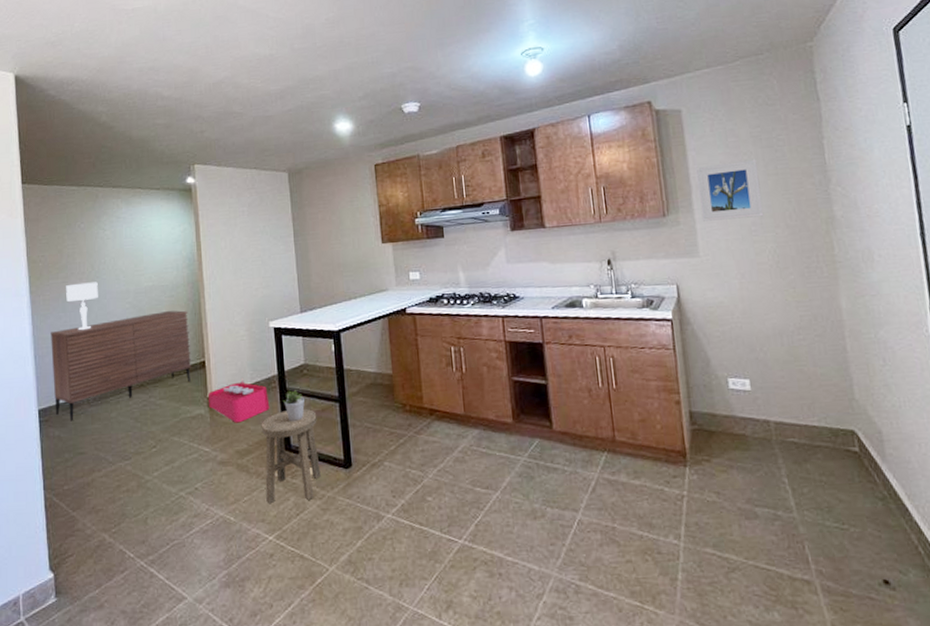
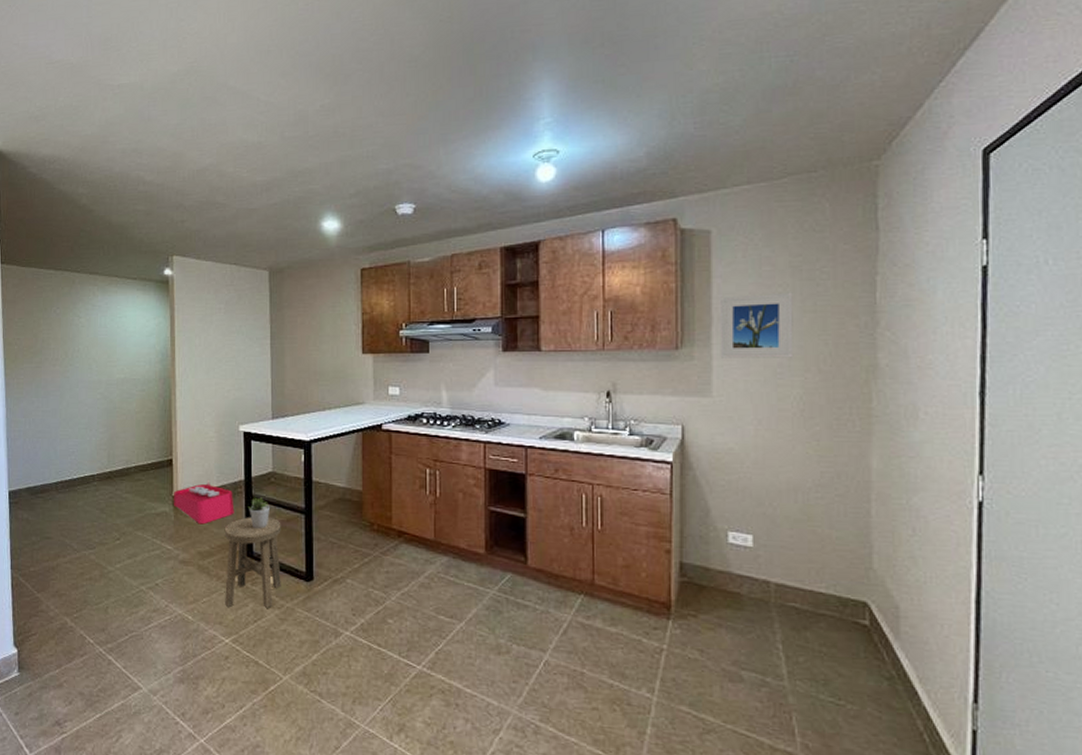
sideboard: present [51,310,192,422] -> none [23,405,159,506]
table lamp: present [66,282,98,331] -> none [39,369,71,417]

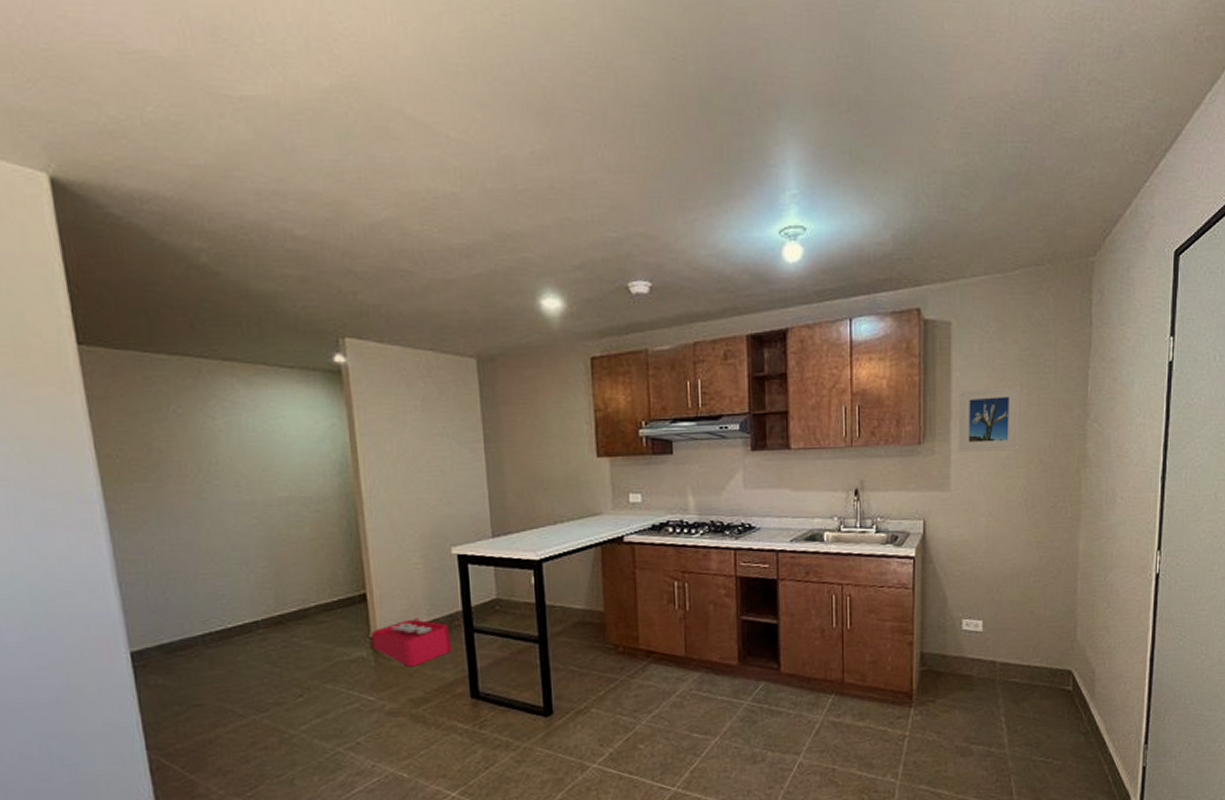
stool: present [224,516,281,608] -> none [441,650,515,758]
potted plant: present [247,497,270,529] -> none [468,629,496,665]

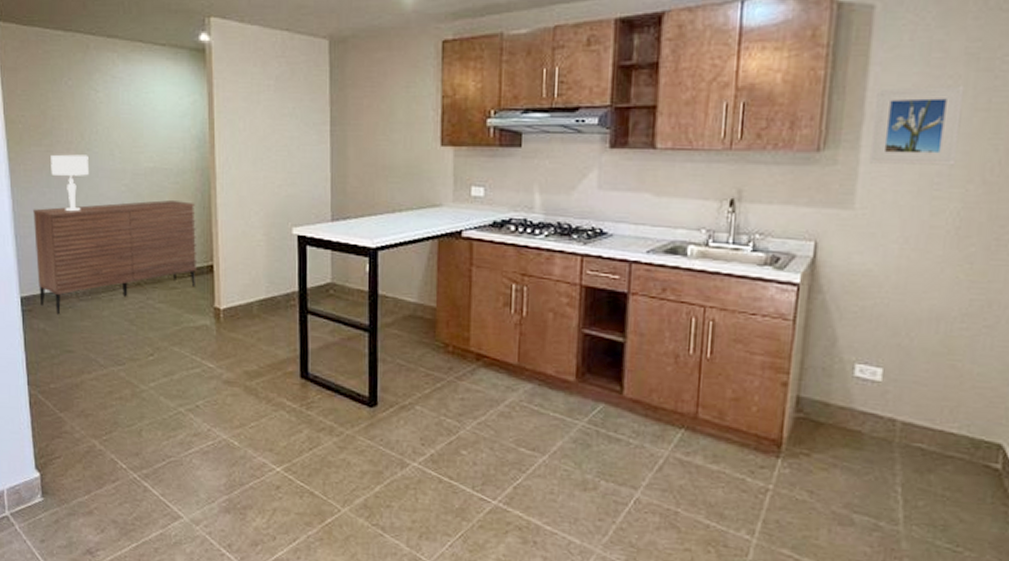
sideboard: none [141,530,349,667] -> present [33,200,198,315]
table lamp: none [160,488,210,552] -> present [51,154,89,212]
storage bin: present [370,614,453,668] -> none [214,289,287,341]

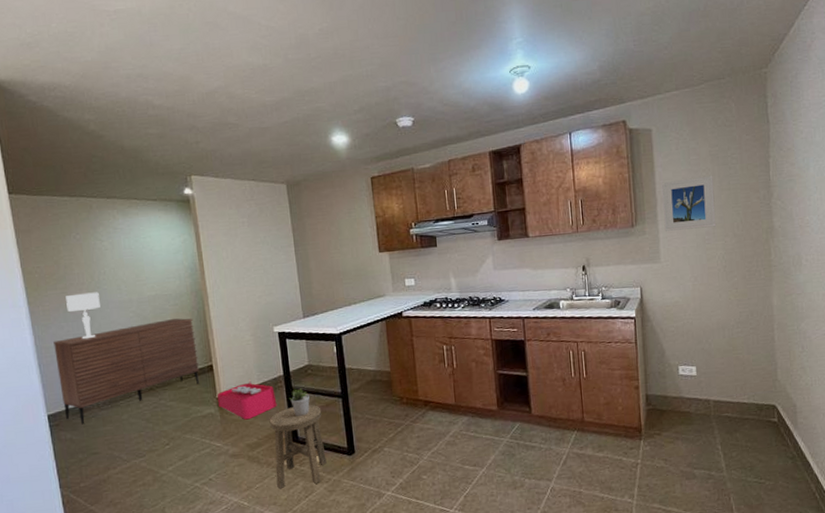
storage bin: none [214,289,287,341] -> present [216,379,277,420]
stool: none [275,333,341,435] -> present [269,404,327,489]
potted plant: none [302,311,328,347] -> present [289,388,310,416]

